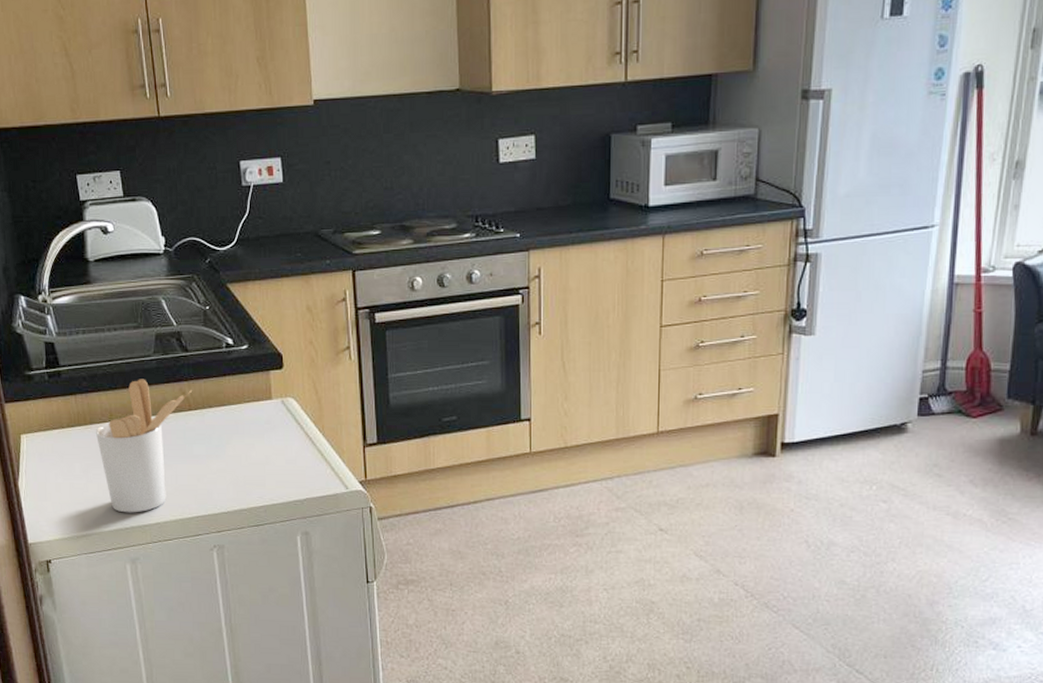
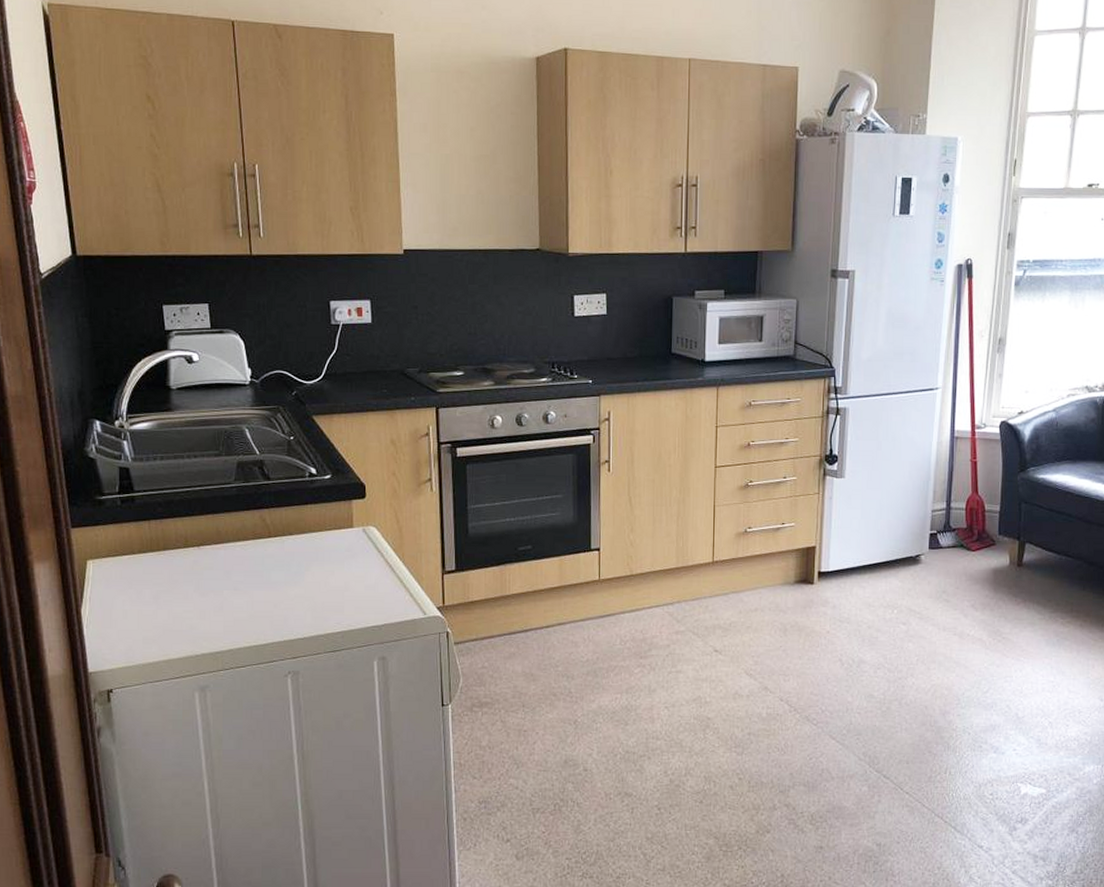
utensil holder: present [96,379,192,513] -> none [169,505,272,640]

